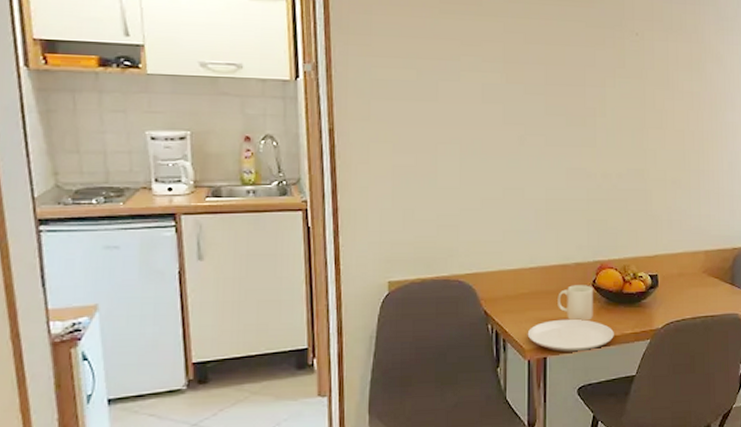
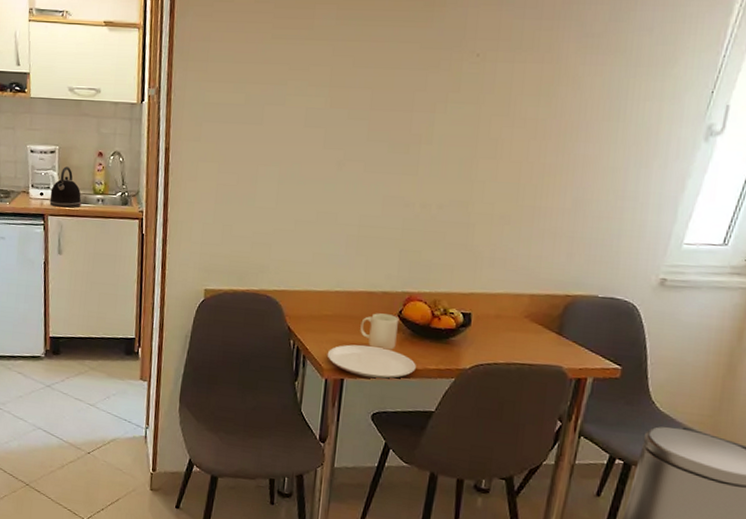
kettle: none [182,155,227,205] -> present [49,166,82,208]

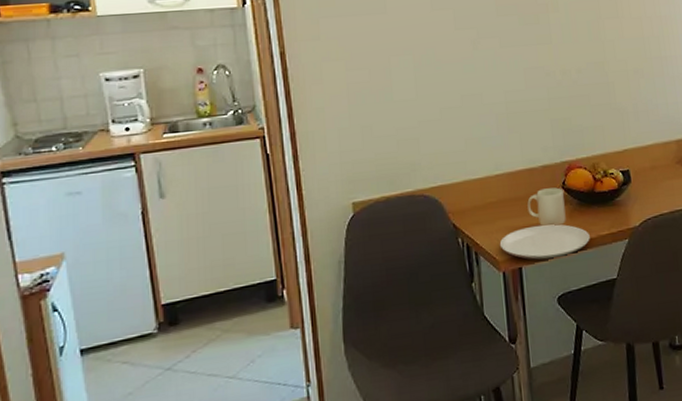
kettle: present [49,166,82,208] -> none [139,91,184,143]

